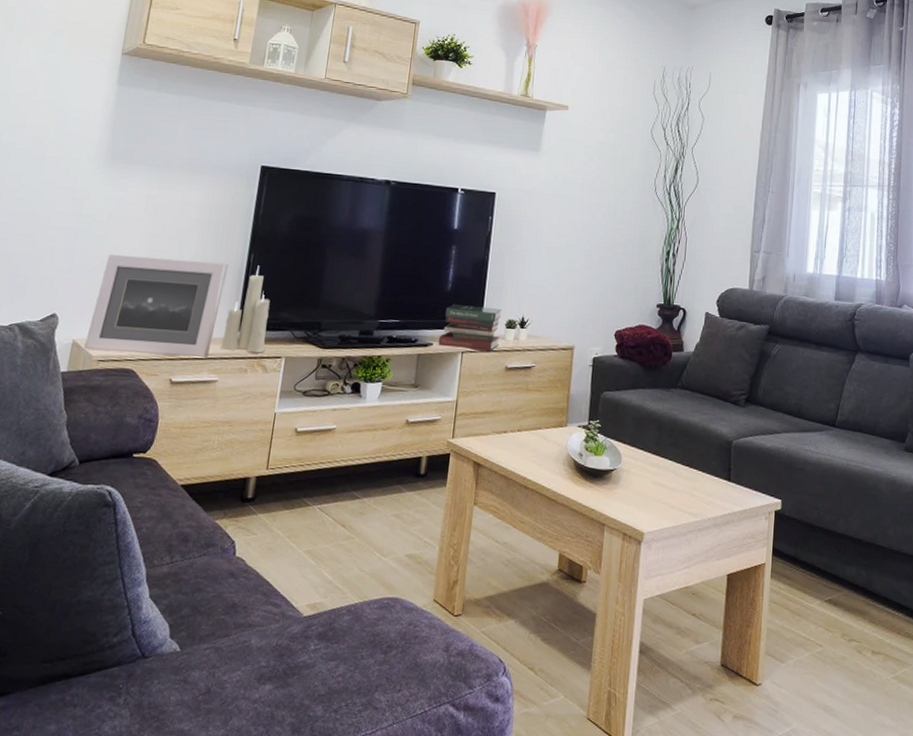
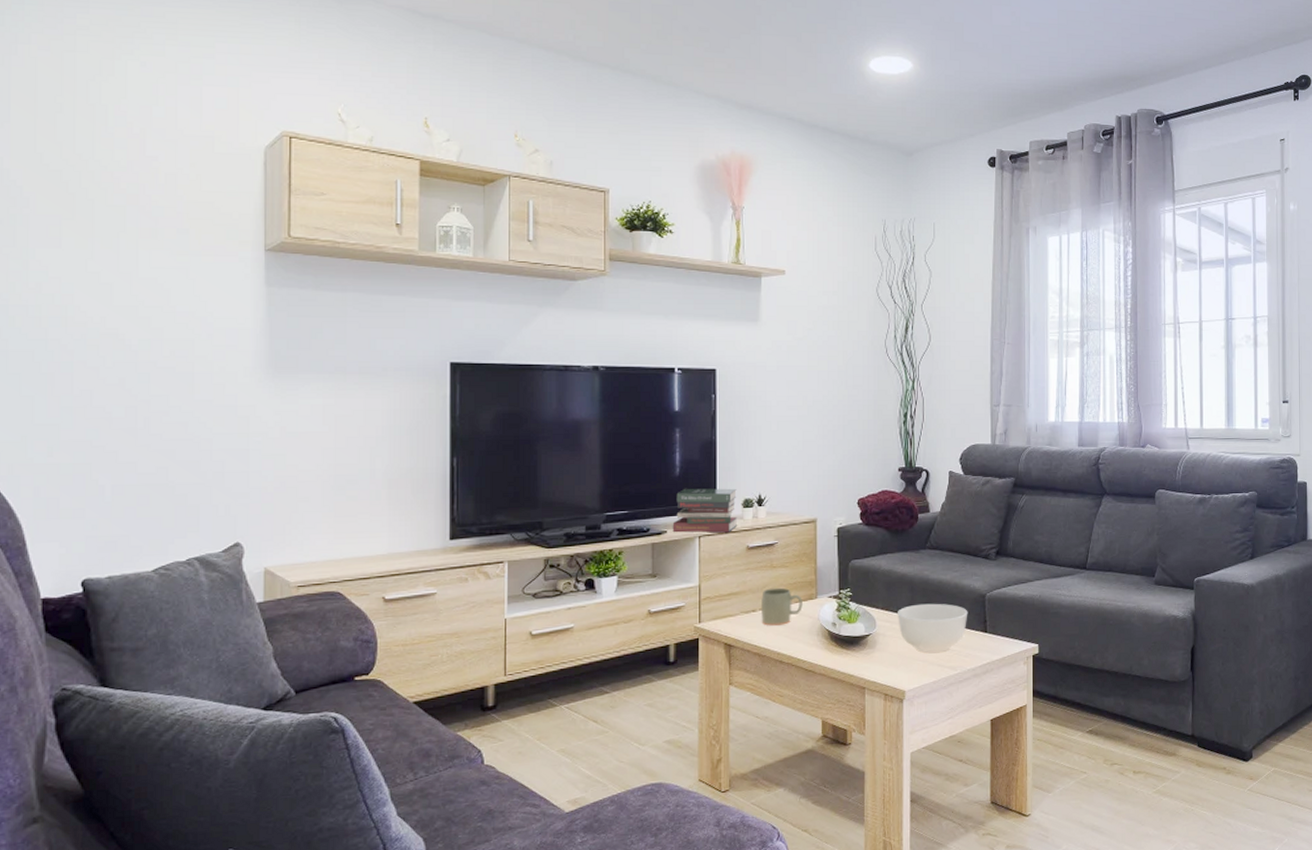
picture frame: present [84,254,229,358] -> none [279,470,430,577]
candle: present [220,265,270,353] -> none [434,469,484,561]
mug: none [511,411,553,450] -> present [760,587,803,626]
bowl: none [643,443,713,497] -> present [898,603,968,654]

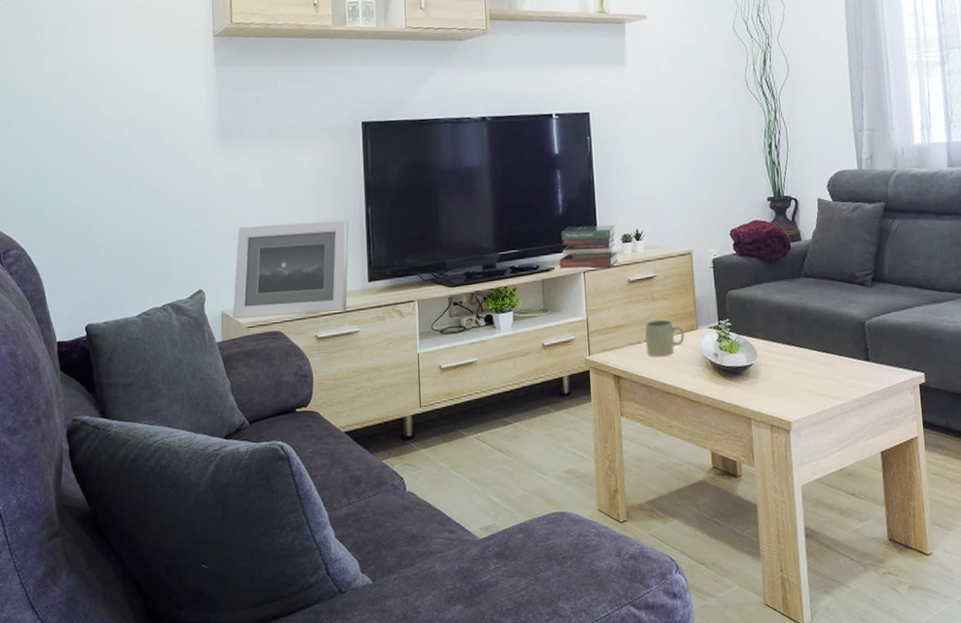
picture frame: none [279,470,430,577] -> present [233,219,349,319]
bowl: present [898,603,968,654] -> none [777,332,849,384]

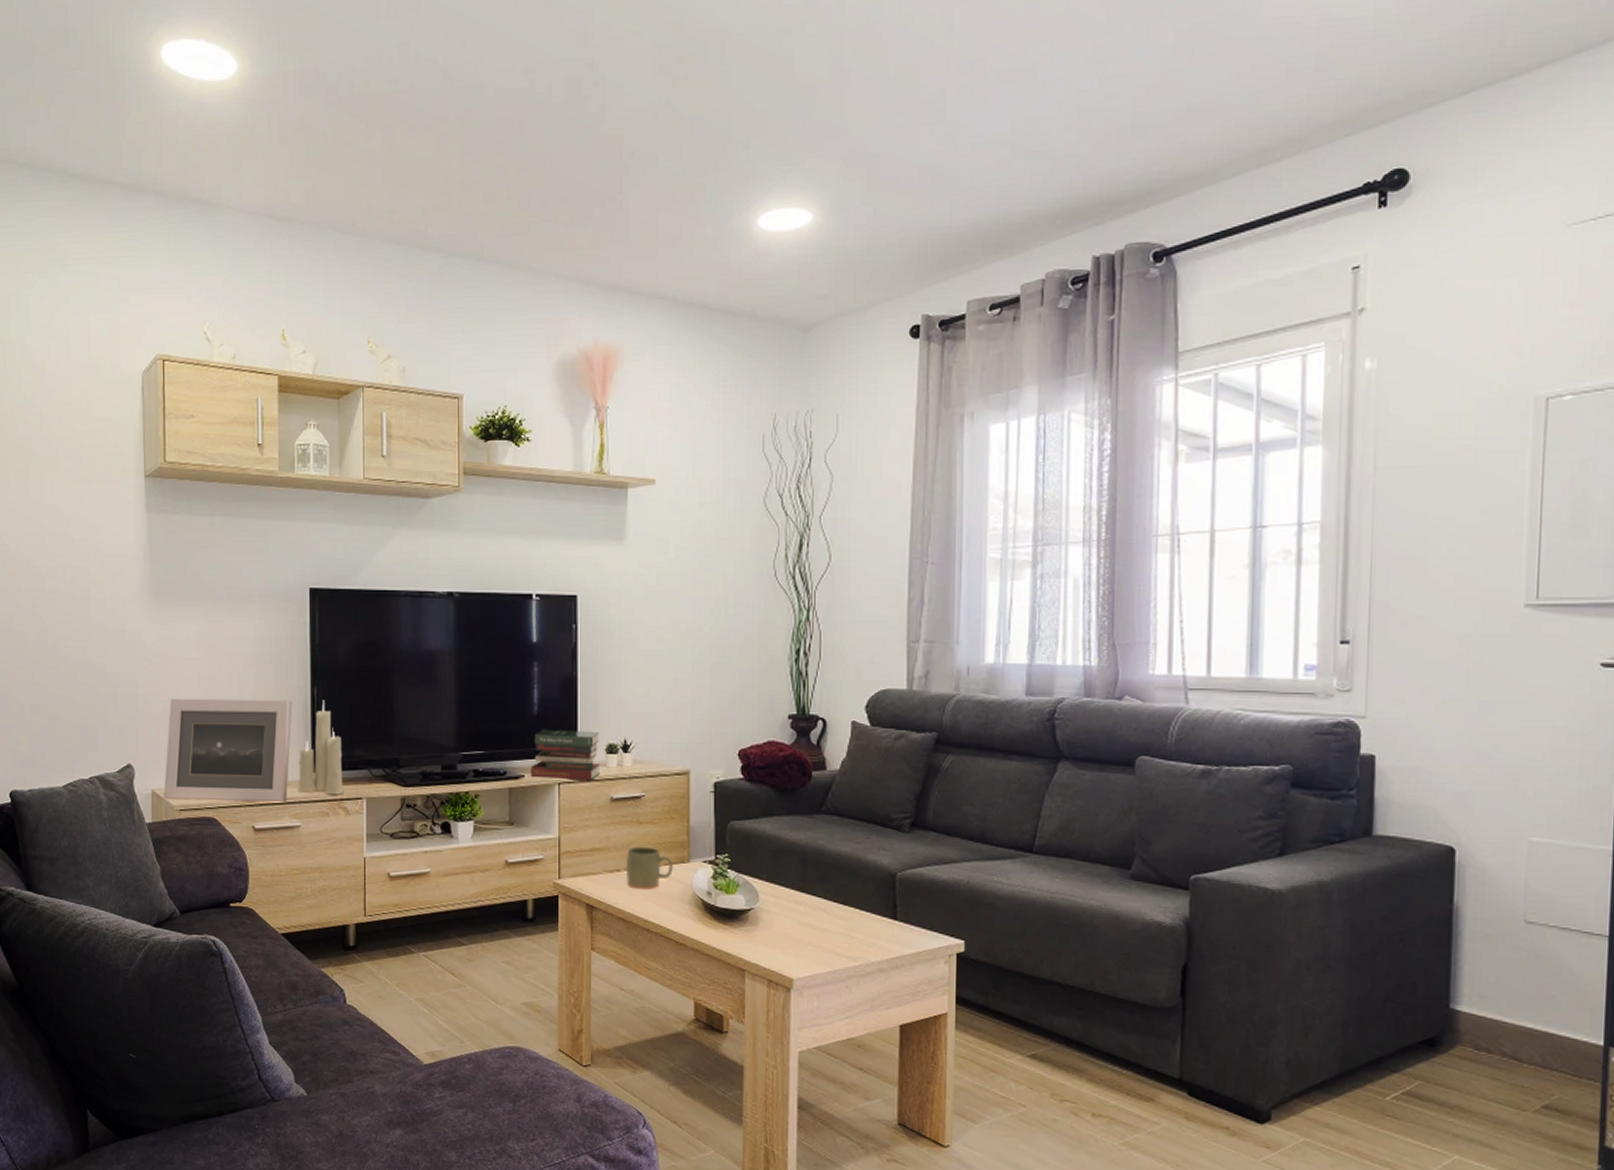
candle: none [356,217,397,301] -> present [297,700,343,795]

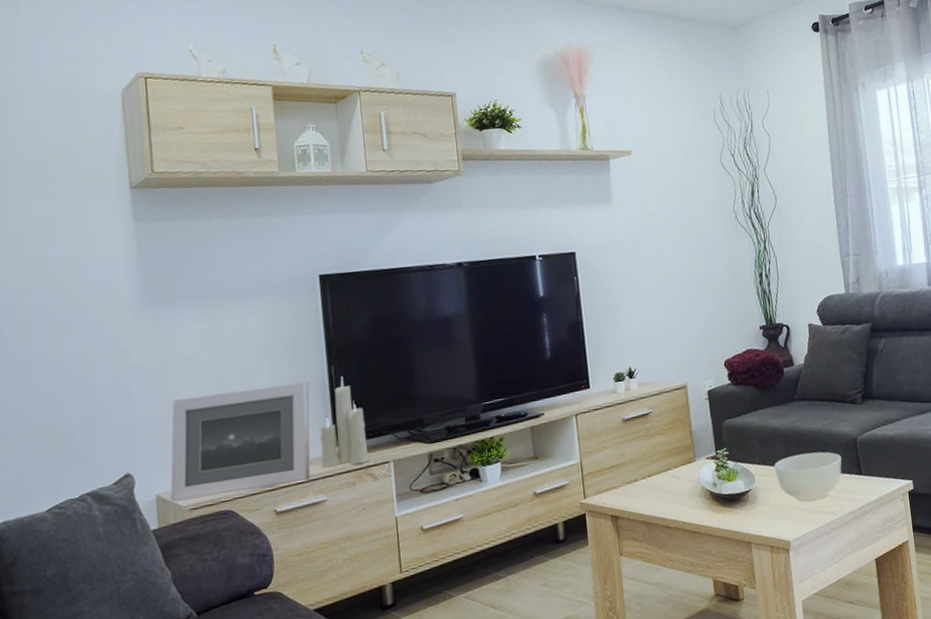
books: present [530,728,601,781] -> none [548,364,612,414]
mug: present [625,846,673,889] -> none [641,455,683,493]
bowl: none [785,878,873,939] -> present [774,451,842,502]

